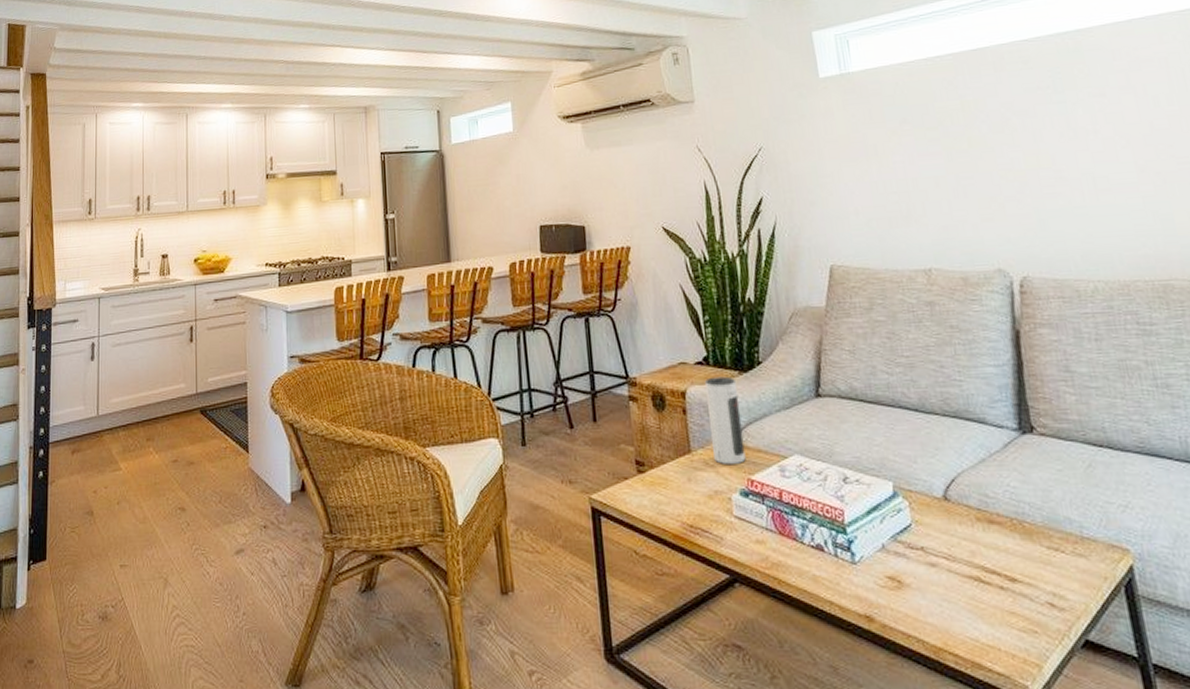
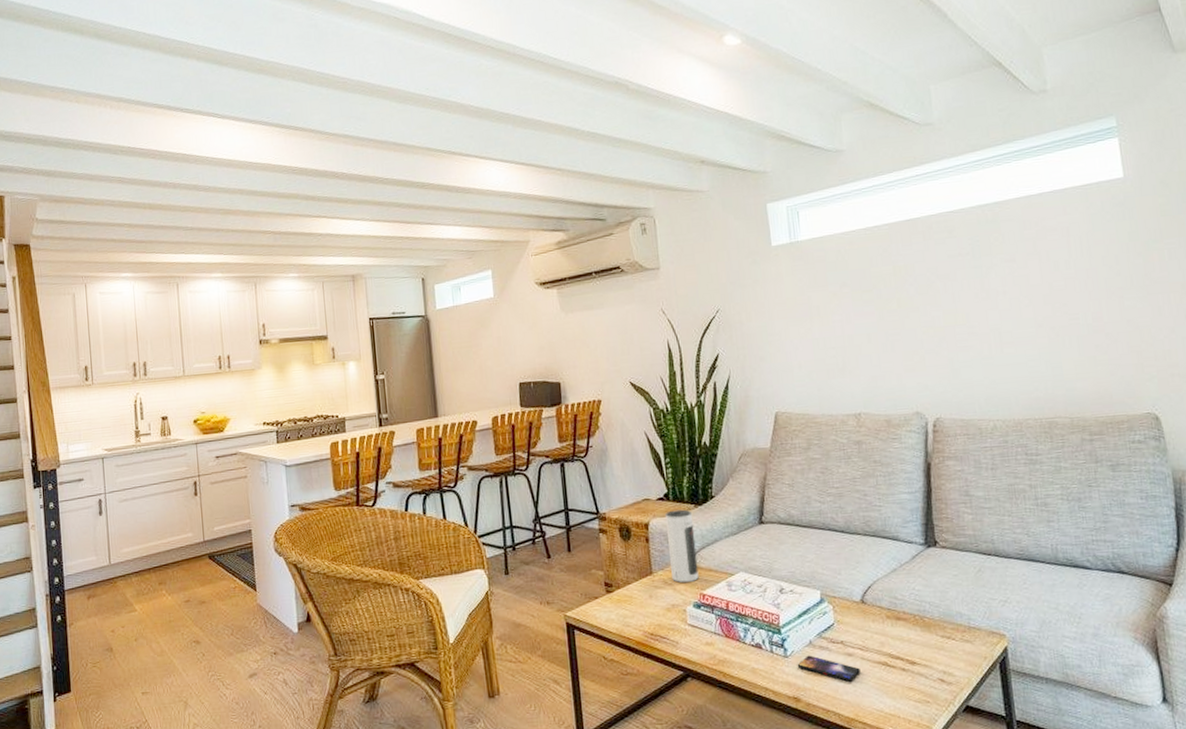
smartphone: none [868,563,947,600] -> present [797,655,860,682]

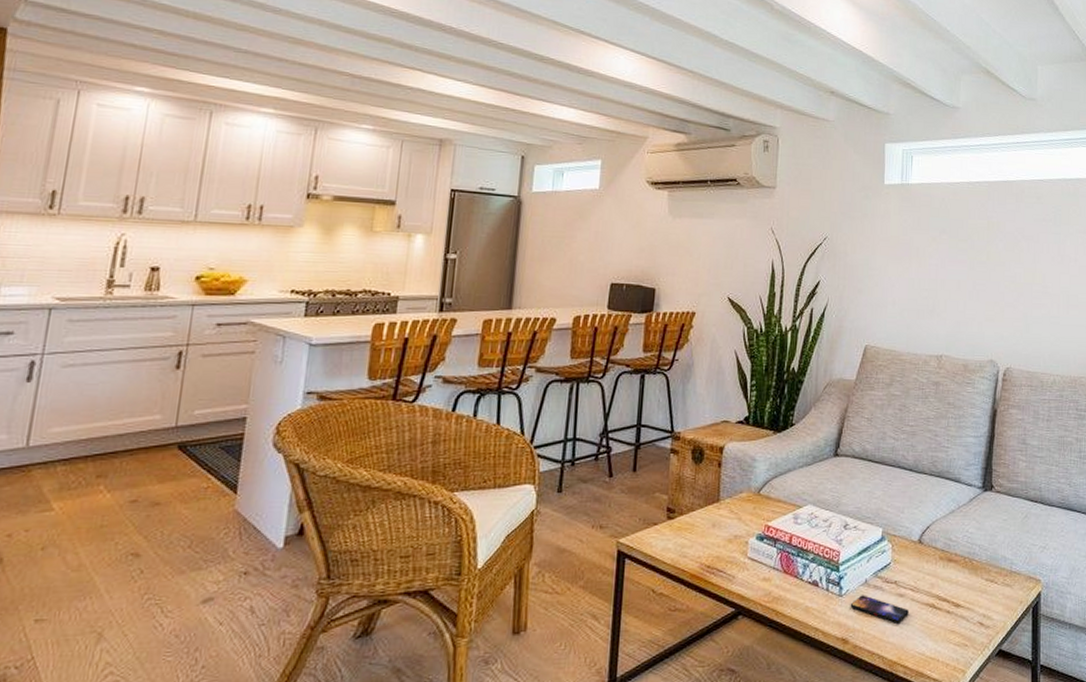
speaker: present [664,509,699,583] -> none [739,435,770,513]

